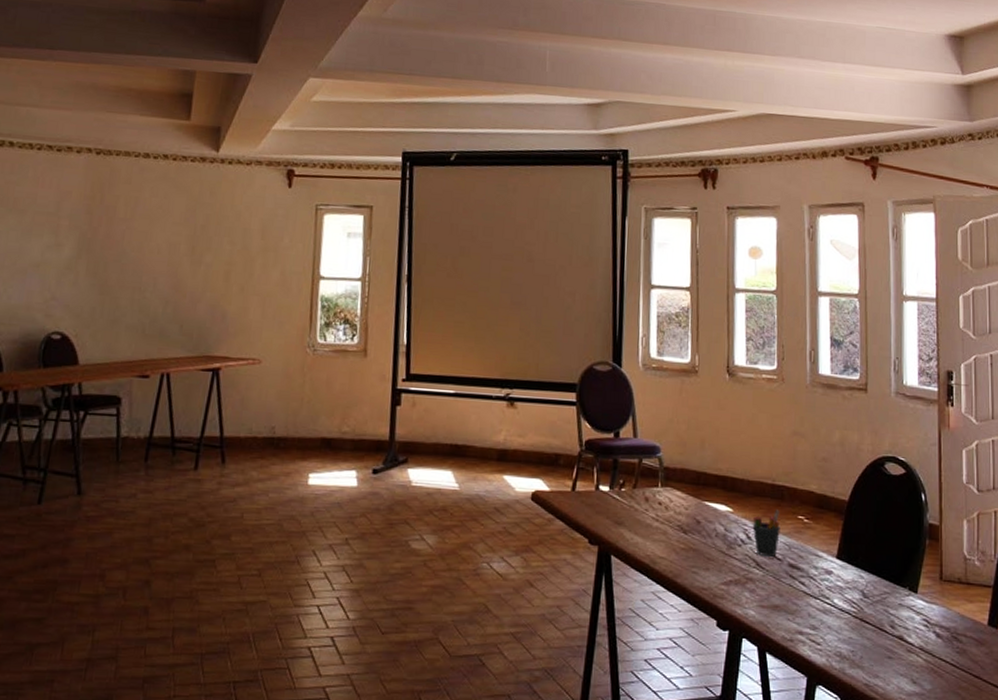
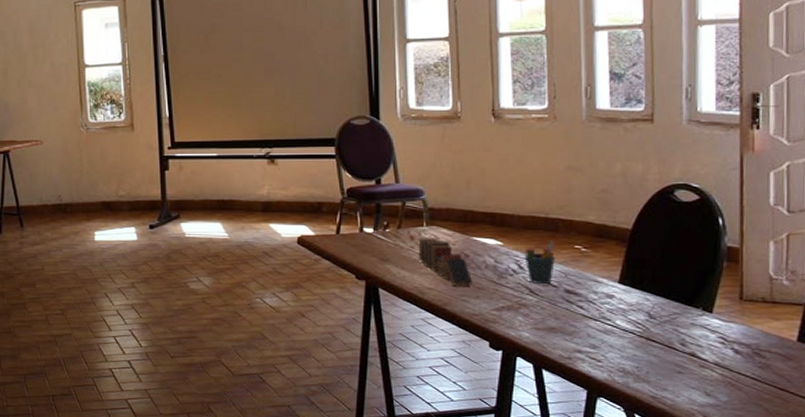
book: none [651,500,704,556] -> present [418,238,473,286]

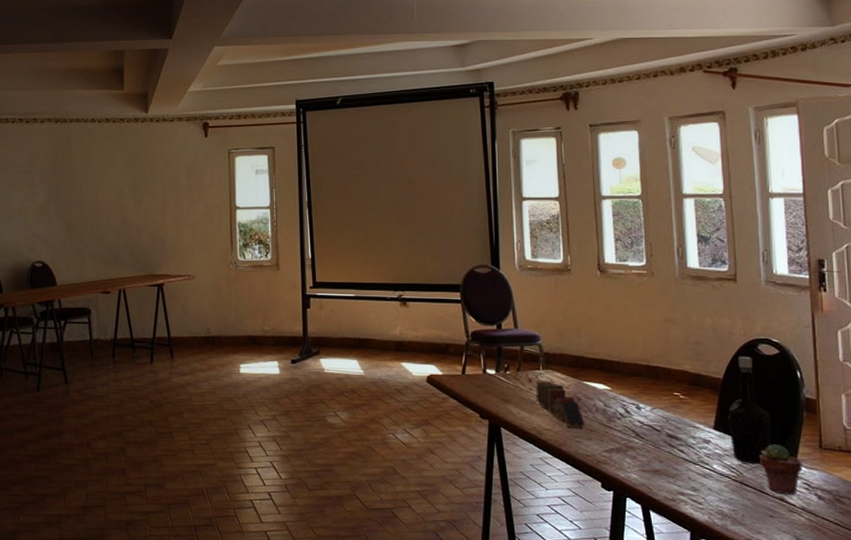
pen holder: present [524,240,555,284] -> none [630,387,657,428]
bottle: none [635,204,686,318] -> present [727,356,772,464]
potted succulent: none [669,297,719,350] -> present [759,444,803,495]

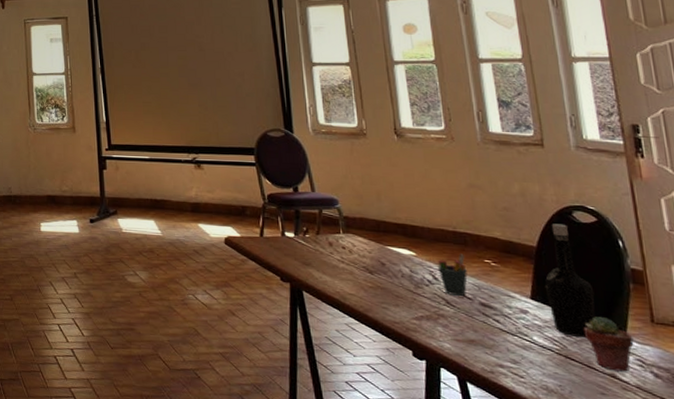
book: present [535,380,585,428] -> none [336,244,391,294]
pen holder: none [630,387,657,428] -> present [437,253,468,296]

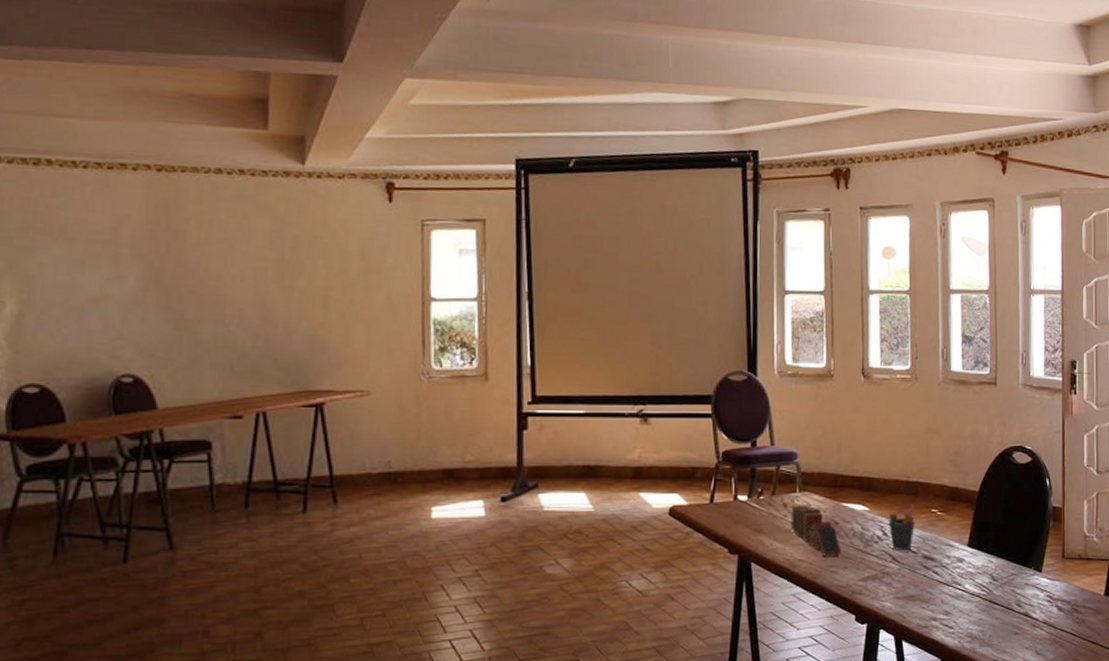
book: none [336,244,391,294] -> present [790,505,842,556]
bottle: present [544,223,596,337] -> none [981,466,1021,580]
potted succulent: present [583,317,634,372] -> none [1008,558,1047,610]

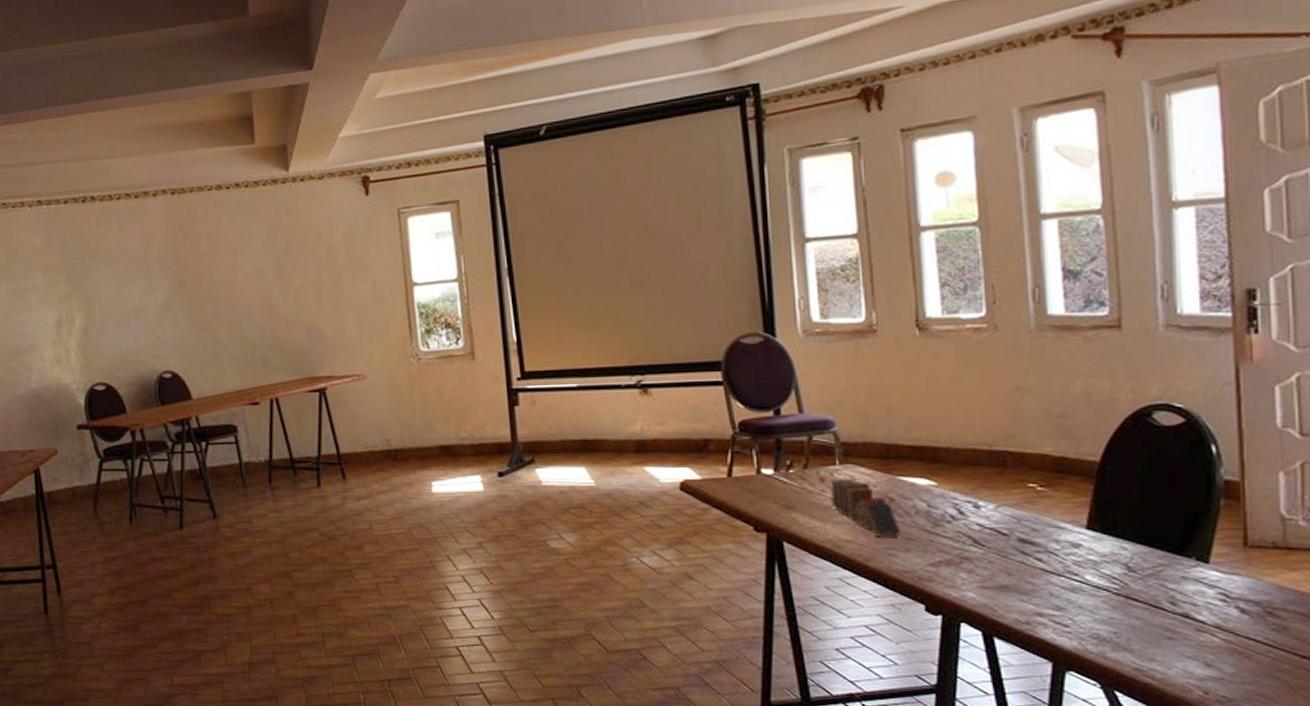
pen holder: present [888,505,915,550] -> none [964,478,1004,532]

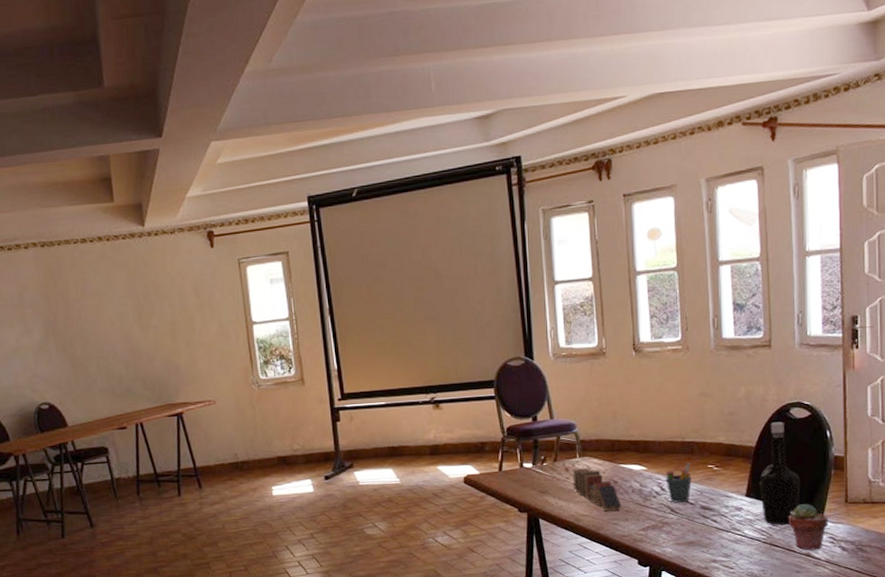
pen holder: none [964,478,1004,532] -> present [665,462,692,503]
bottle: none [1106,429,1172,571] -> present [759,421,801,525]
potted succulent: none [1153,544,1218,610] -> present [788,504,829,551]

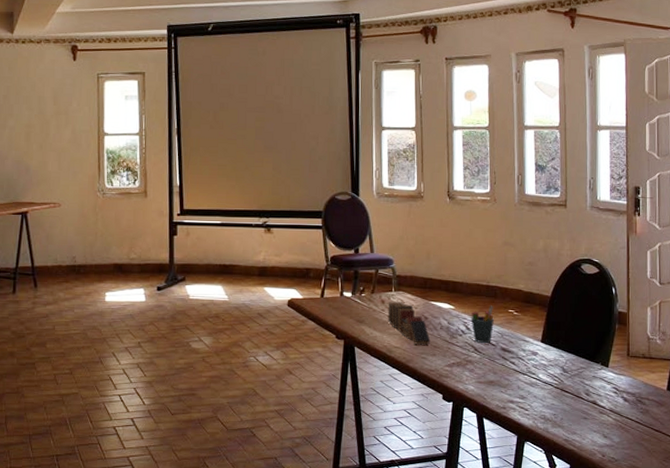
bottle: present [759,421,801,525] -> none [553,275,589,372]
potted succulent: present [788,504,829,551] -> none [577,354,613,399]

